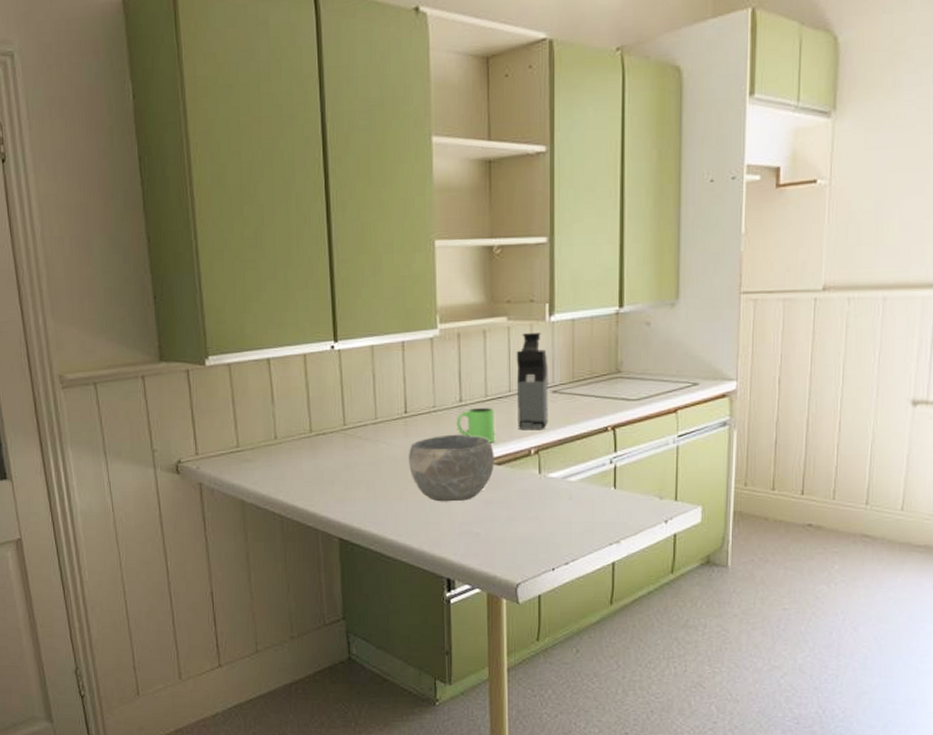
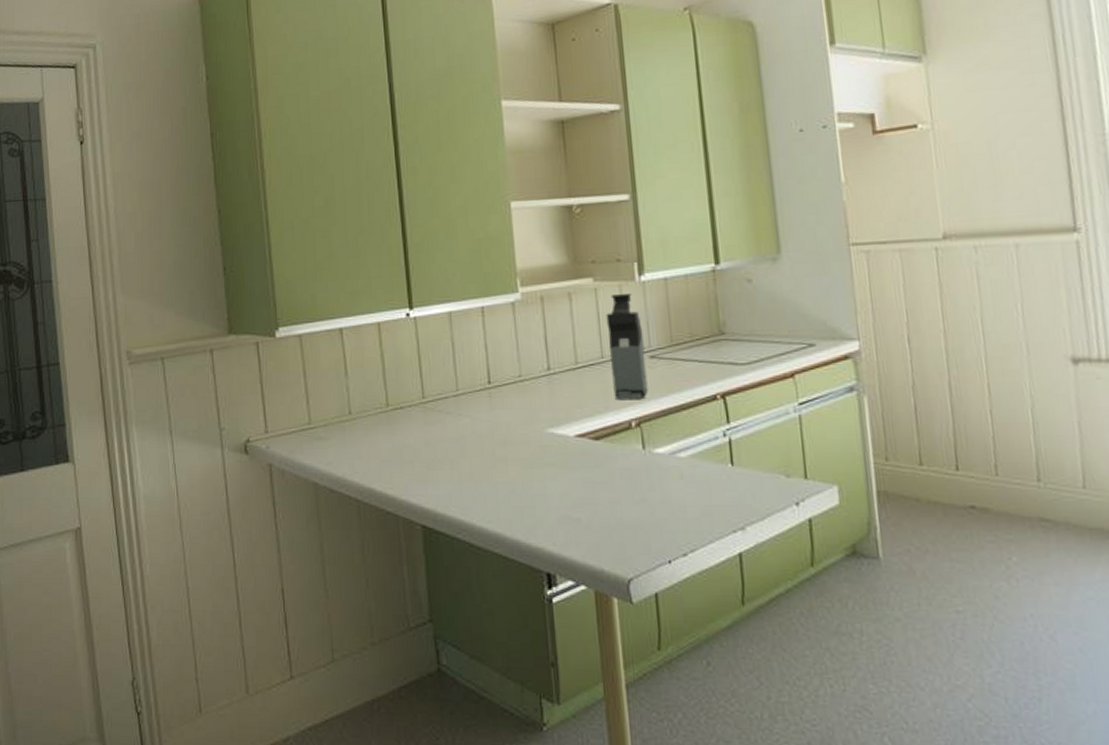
bowl: present [409,434,494,502] -> none [495,406,592,483]
mug: present [456,407,496,443] -> none [545,375,591,415]

